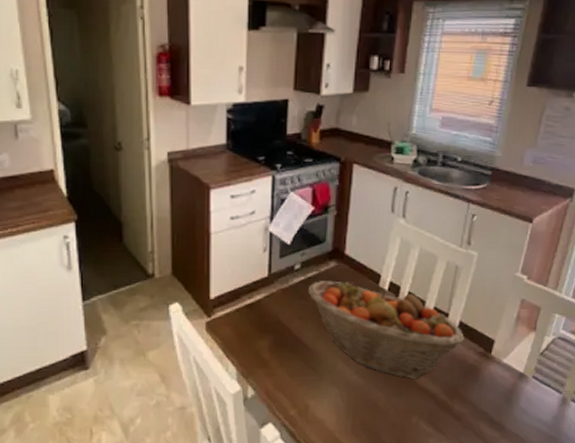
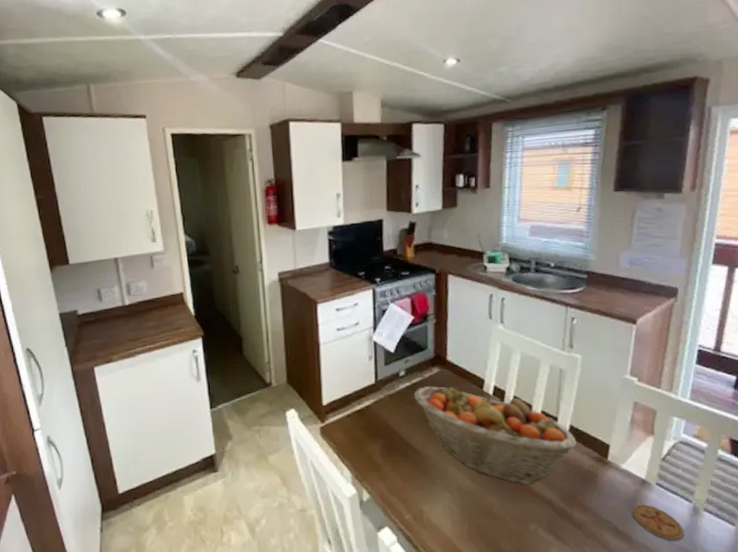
coaster: none [508,396,552,429] -> present [632,504,684,541]

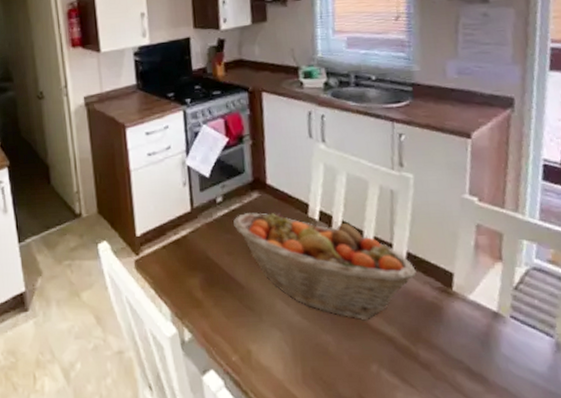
coaster: present [632,504,684,541] -> none [485,340,549,383]

